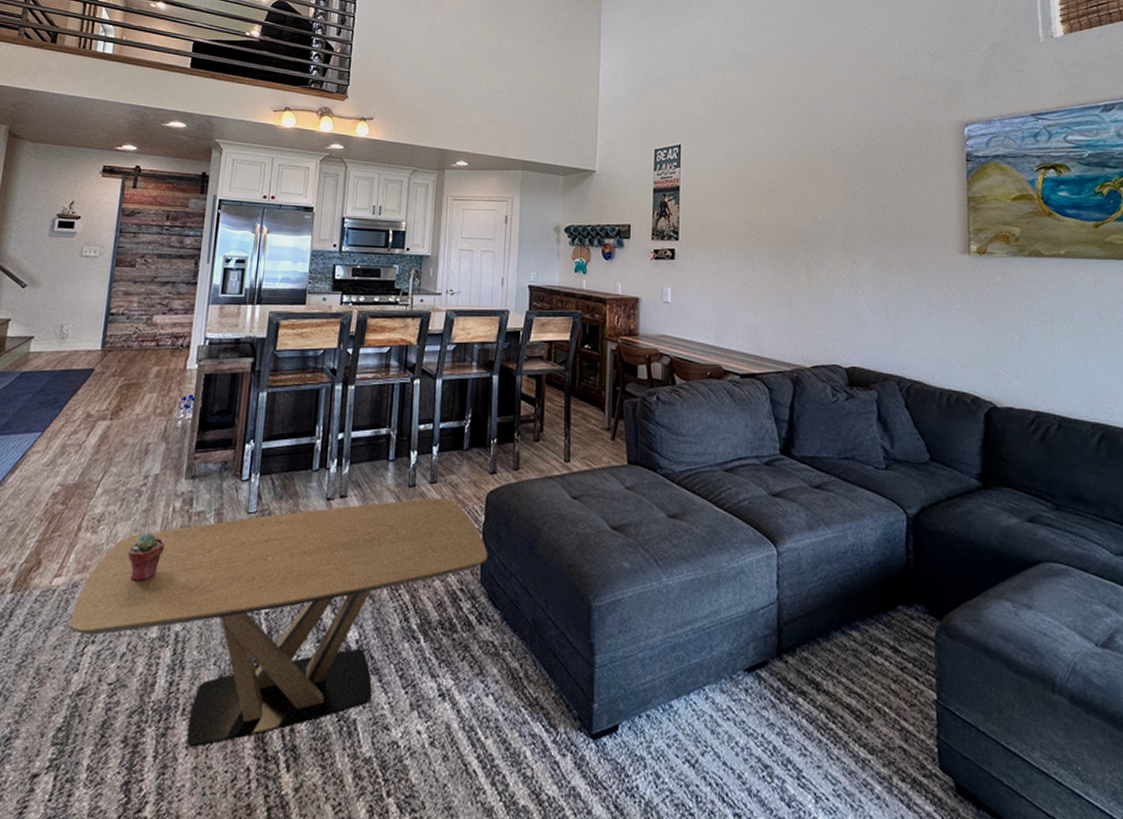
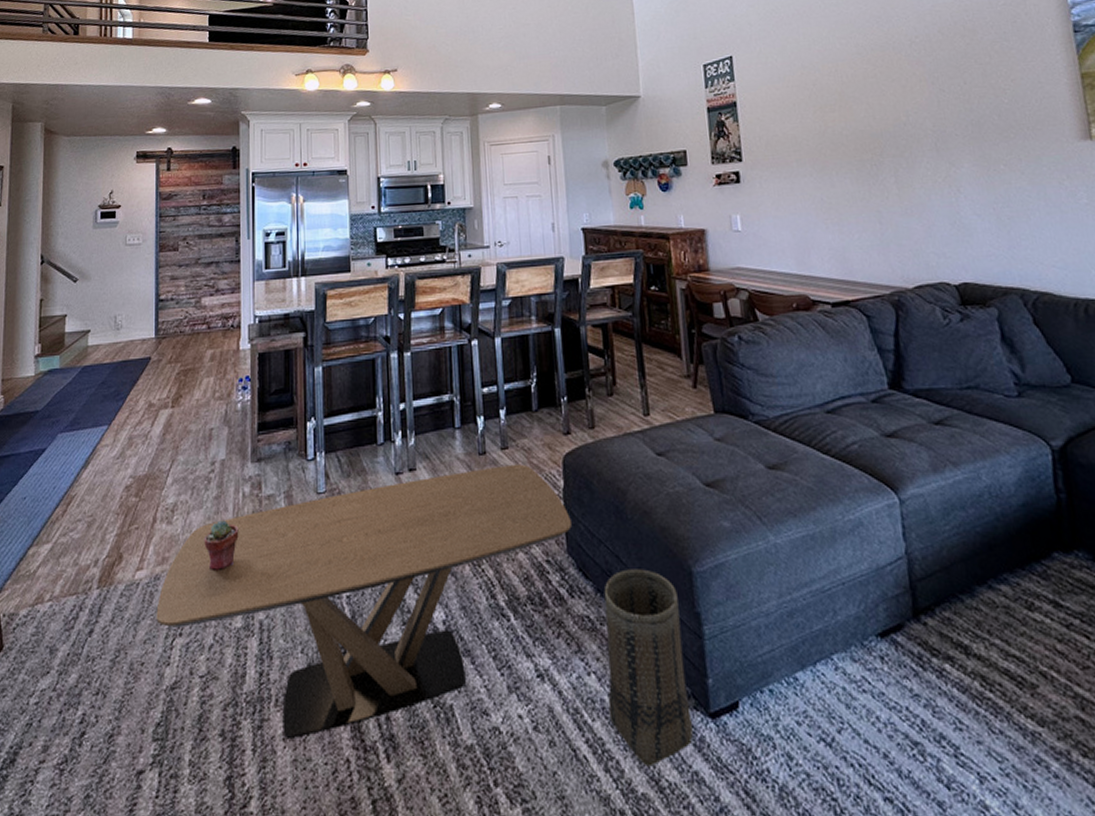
basket: none [501,601,576,782] -> present [604,569,693,767]

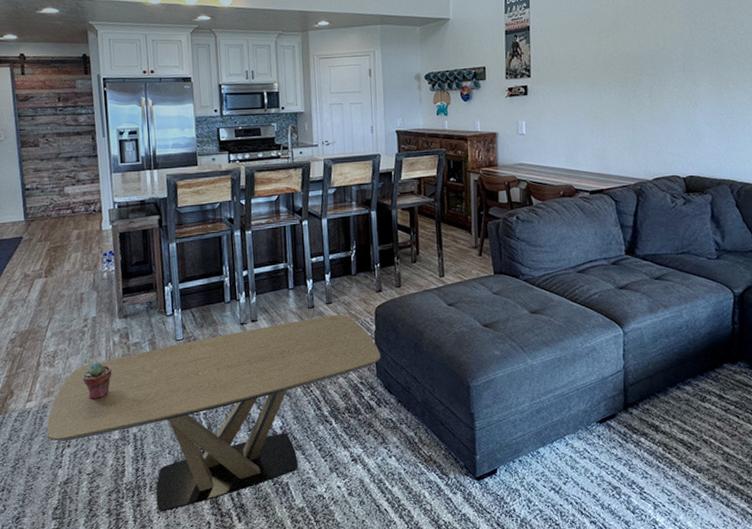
basket: present [604,569,693,767] -> none [403,385,463,513]

